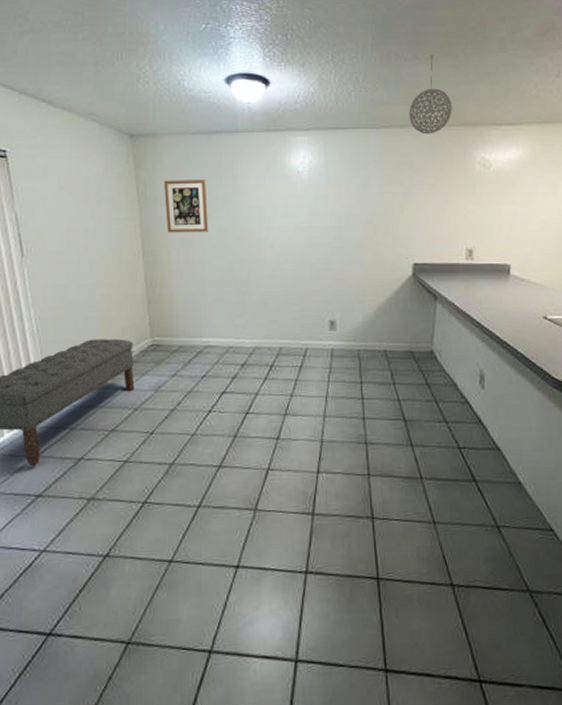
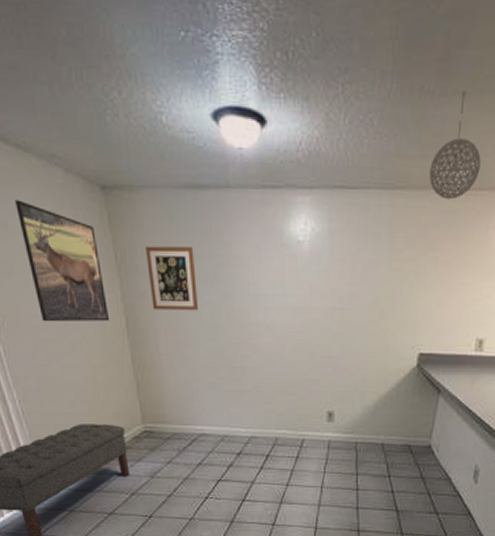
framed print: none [56,148,128,247] -> present [15,200,110,322]

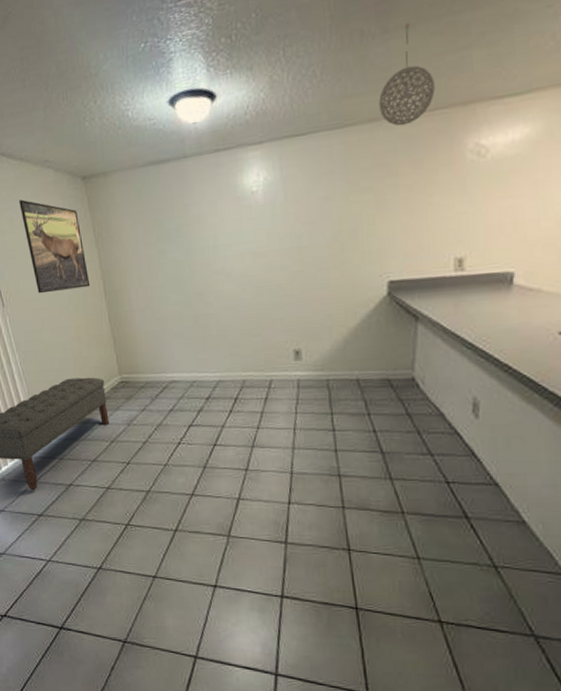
wall art: present [146,246,198,311] -> none [118,213,164,272]

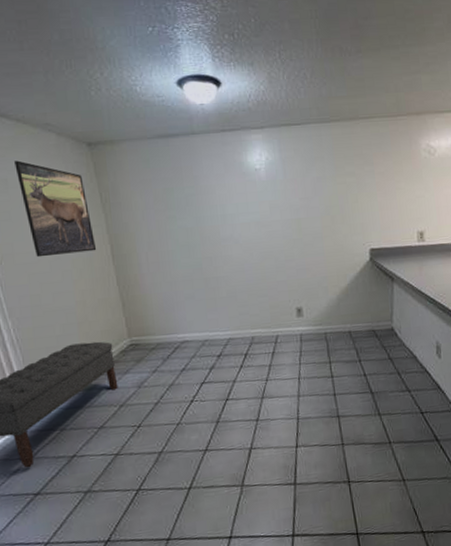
pendant light: present [379,22,435,127] -> none [356,47,397,126]

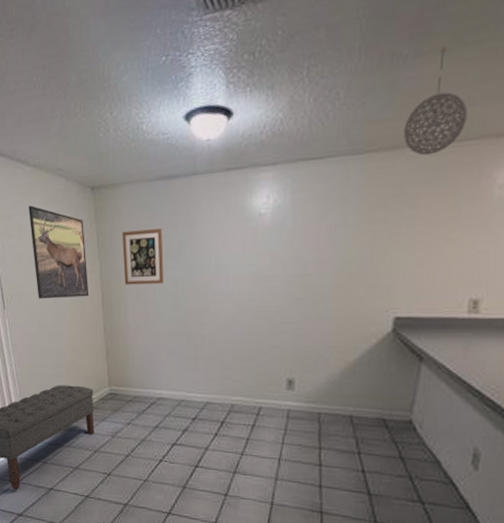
wall art: none [126,183,174,237] -> present [122,229,164,285]
pendant light: none [356,47,397,126] -> present [404,46,467,156]

